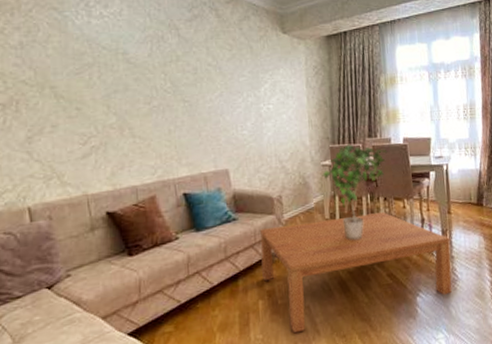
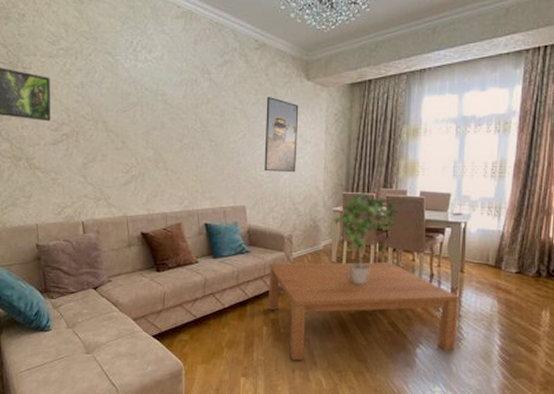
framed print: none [242,52,280,130] -> present [264,97,299,173]

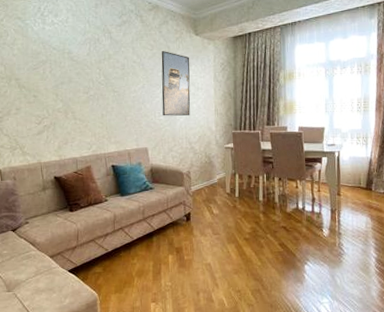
coffee table: present [268,262,459,361] -> none [171,190,339,284]
potted plant: present [332,192,402,286] -> none [225,130,284,213]

